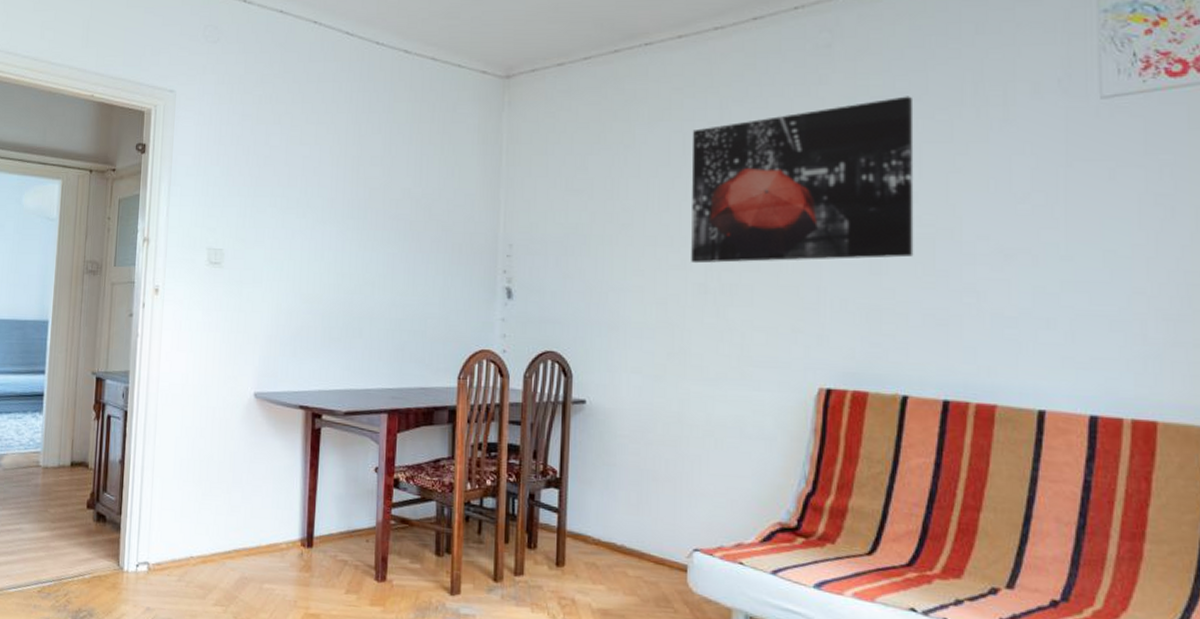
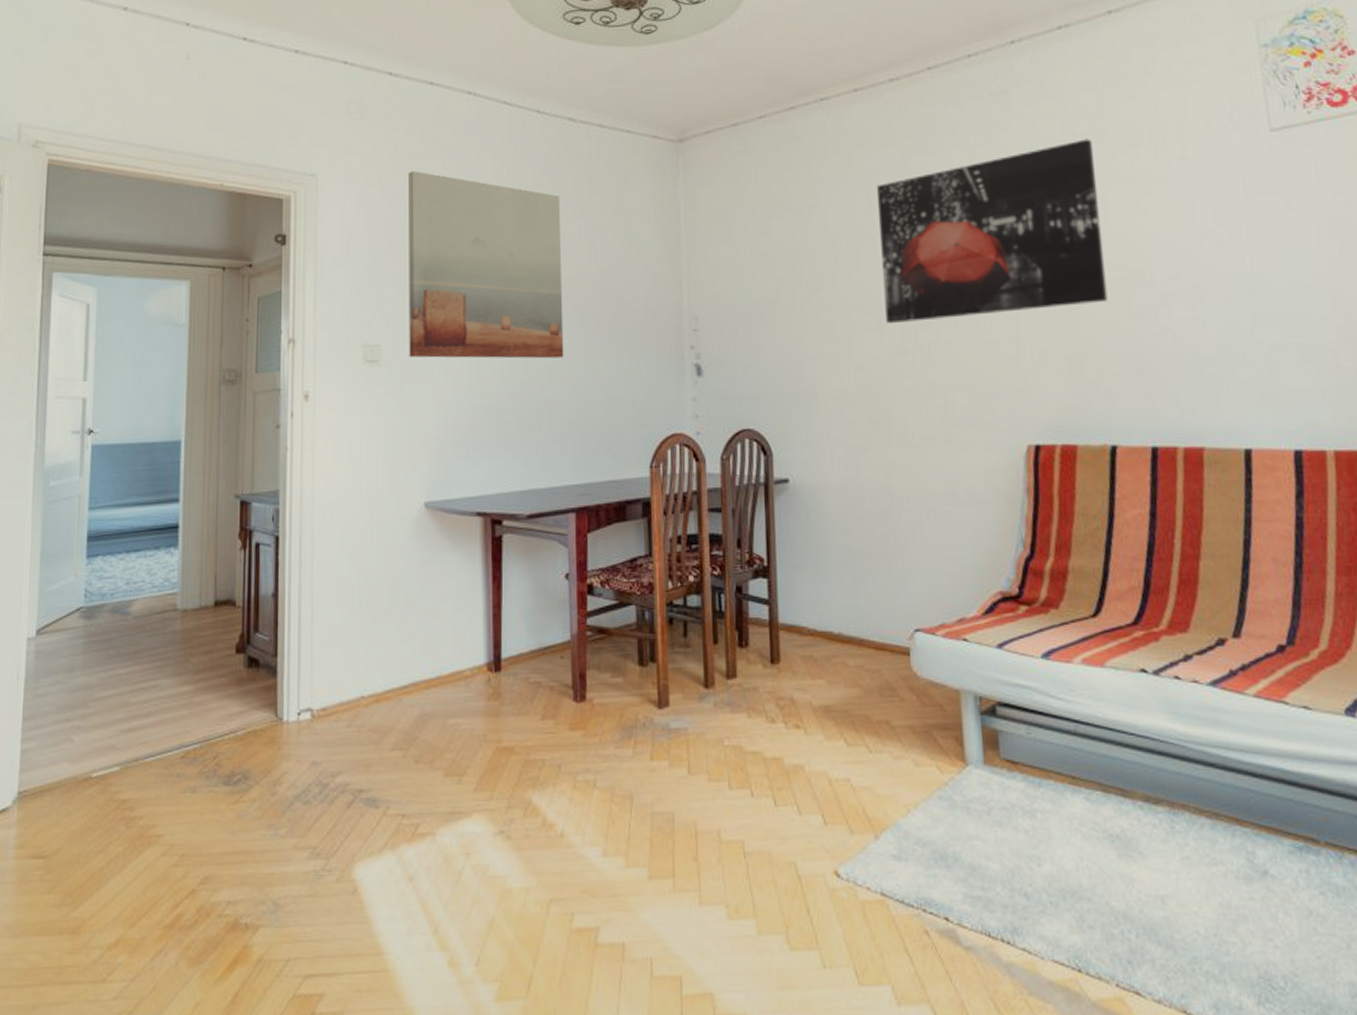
wall art: none [248,92,391,273] -> present [409,170,564,359]

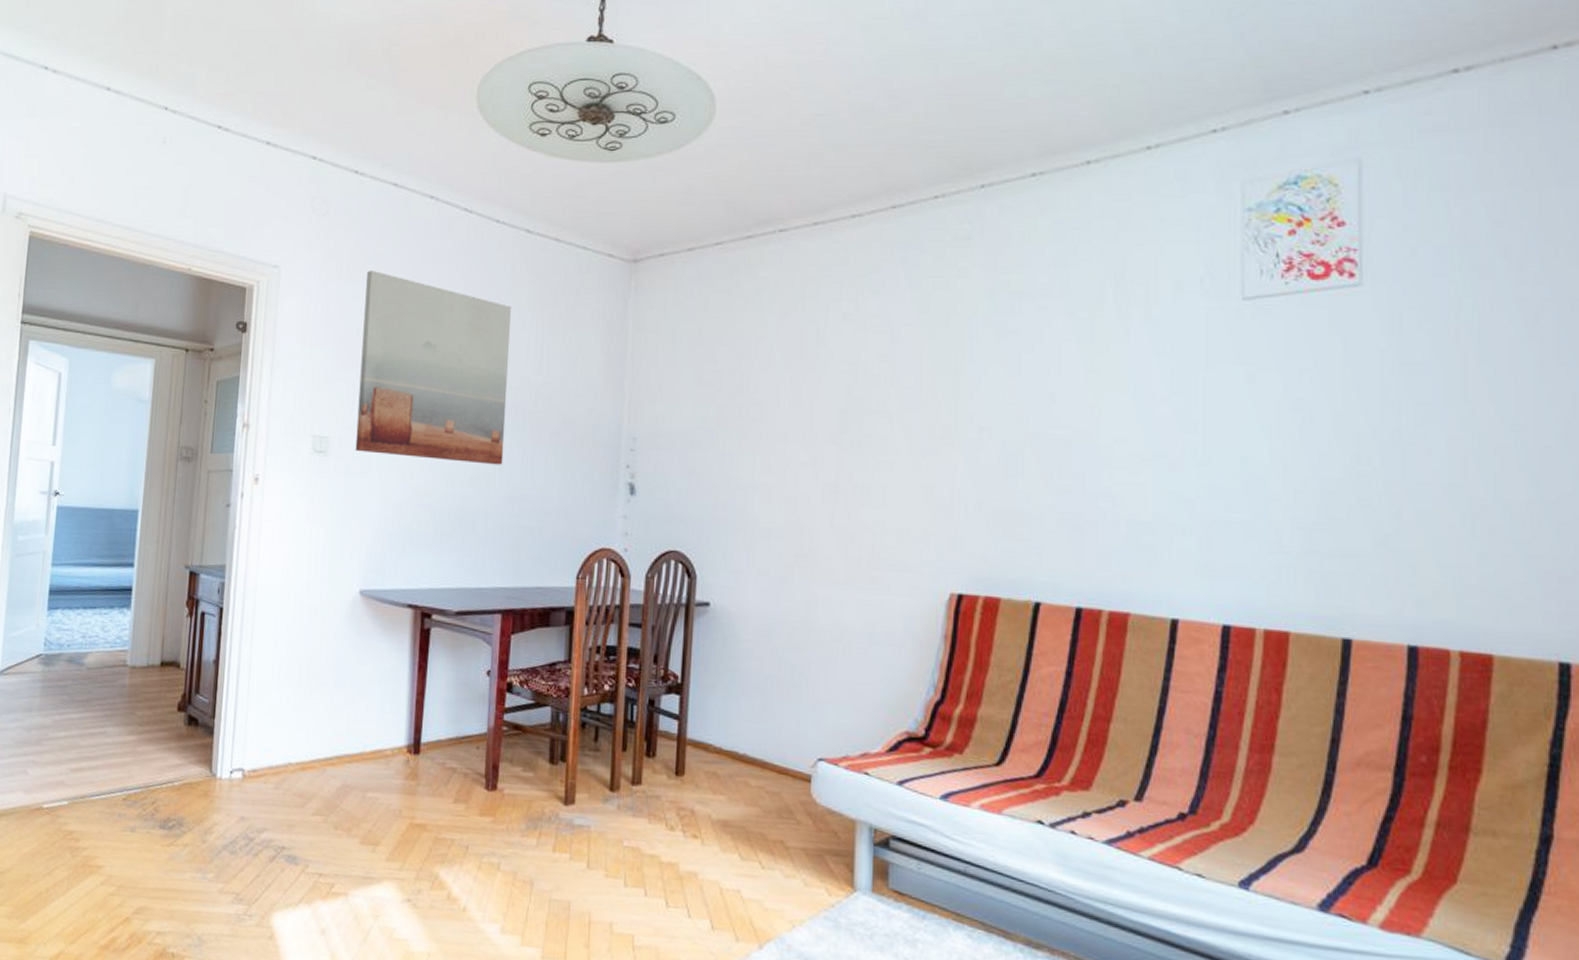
wall art: present [876,139,1108,324] -> none [822,292,1054,462]

